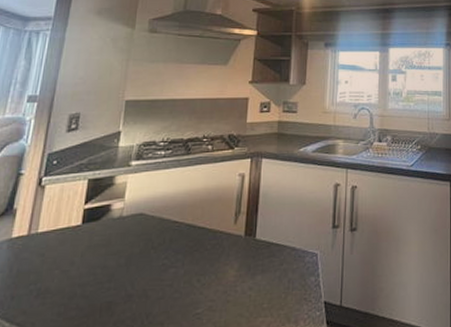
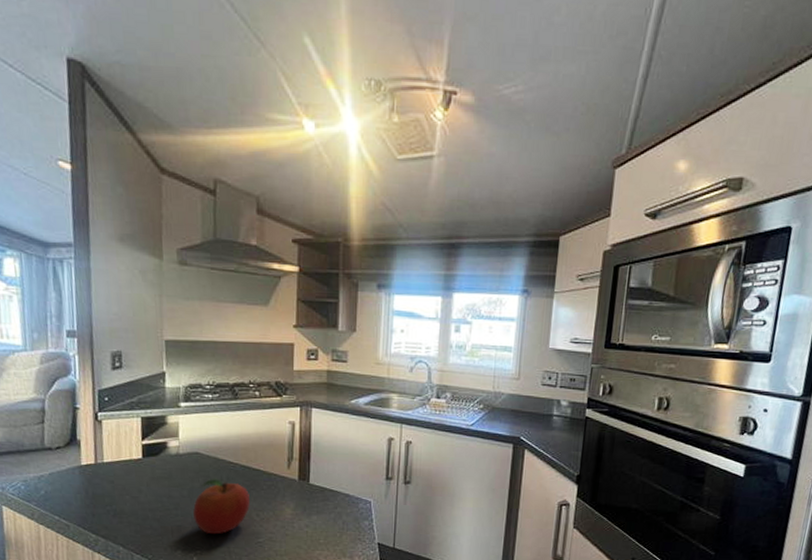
fruit: none [127,241,192,309] -> present [193,478,250,535]

